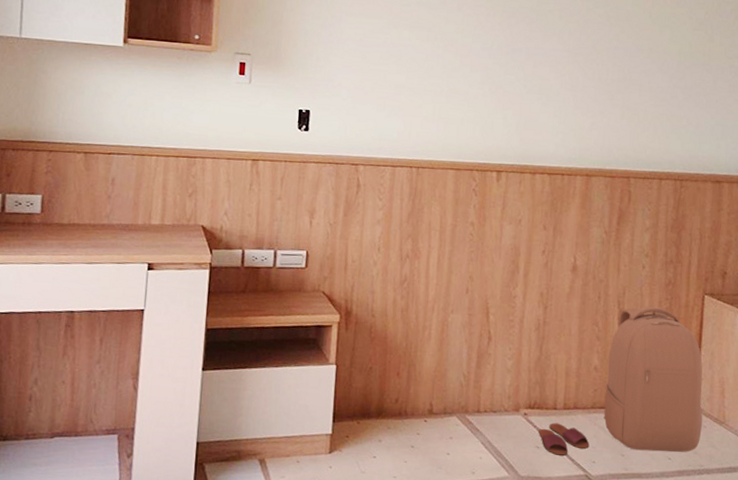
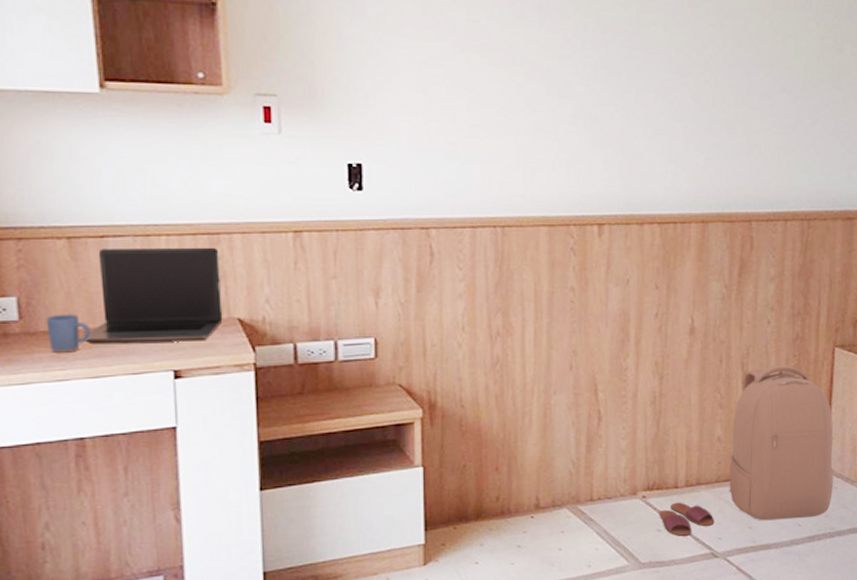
mug: none [59,211,91,242] -> present [45,314,91,353]
laptop computer: none [83,163,194,242] -> present [81,247,223,343]

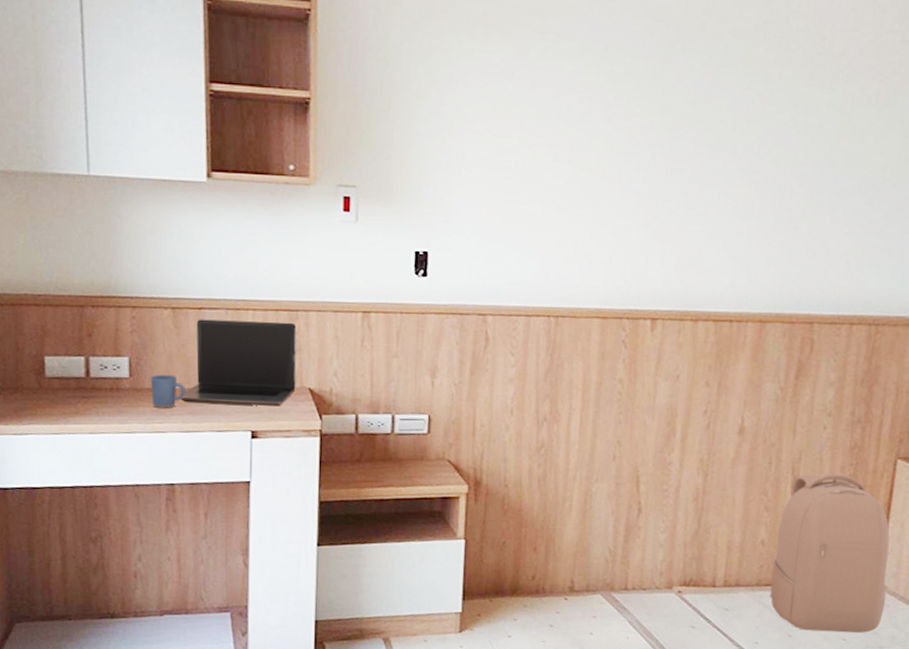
slippers: present [659,502,715,536] -> none [694,601,752,636]

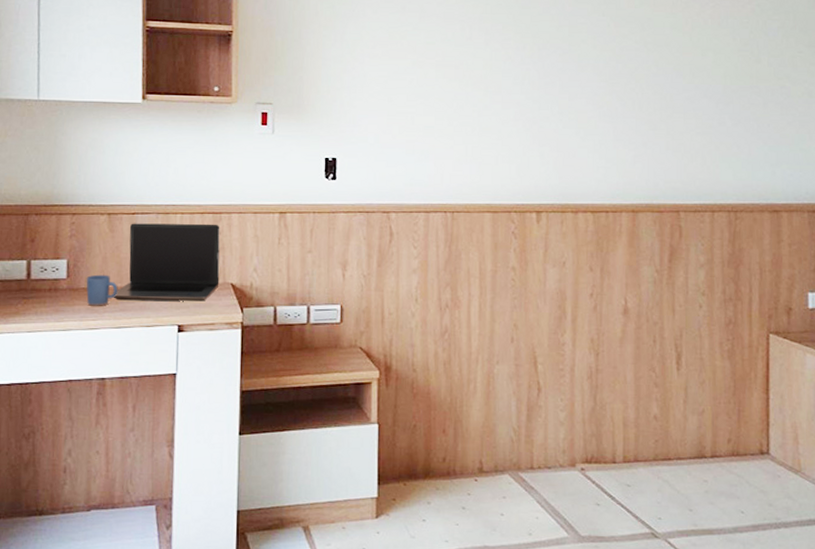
backpack: present [769,472,890,633] -> none [667,348,776,505]

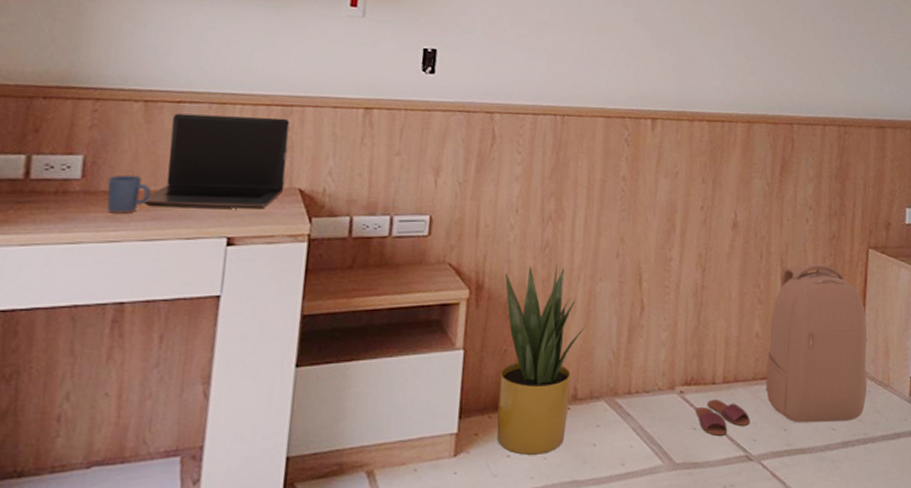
planter: none [410,349,488,520] -> present [497,265,587,455]
slippers: none [598,477,654,512] -> present [696,399,750,436]
backpack: none [667,348,776,505] -> present [765,263,868,423]

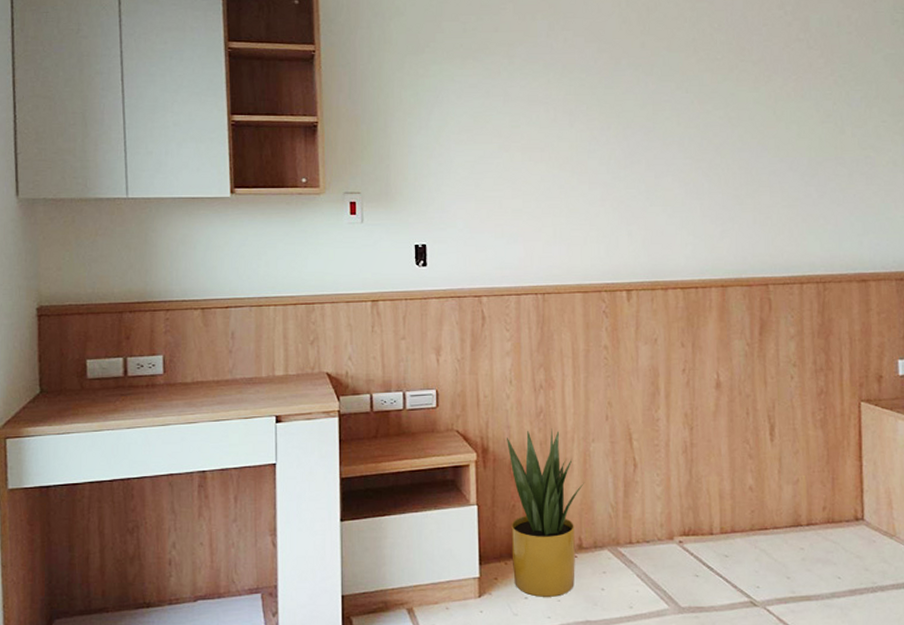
mug: present [107,174,151,214] -> none [182,369,215,400]
laptop computer: present [140,113,290,209] -> none [207,314,315,393]
slippers: present [696,399,750,436] -> none [696,549,752,583]
backpack: present [765,263,868,423] -> none [763,418,871,572]

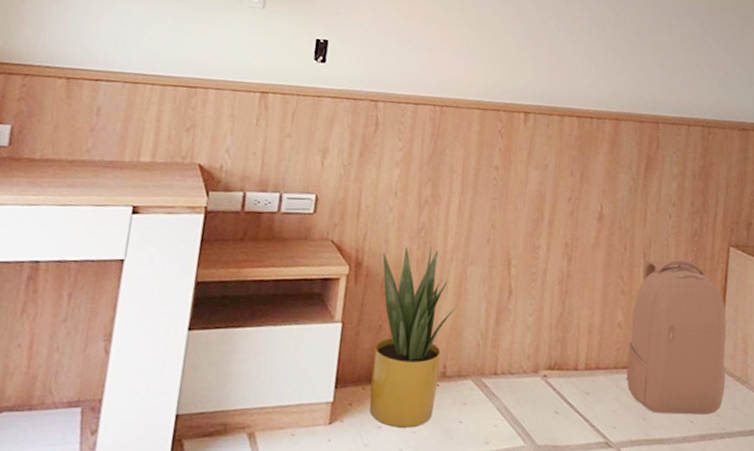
backpack: none [763,418,871,572] -> present [626,258,727,415]

